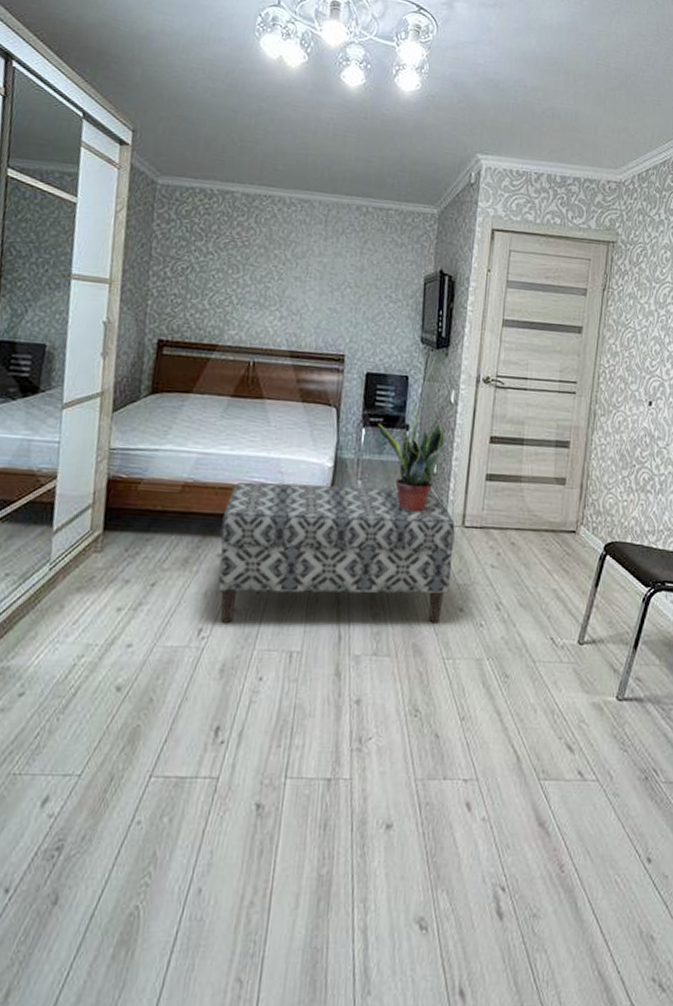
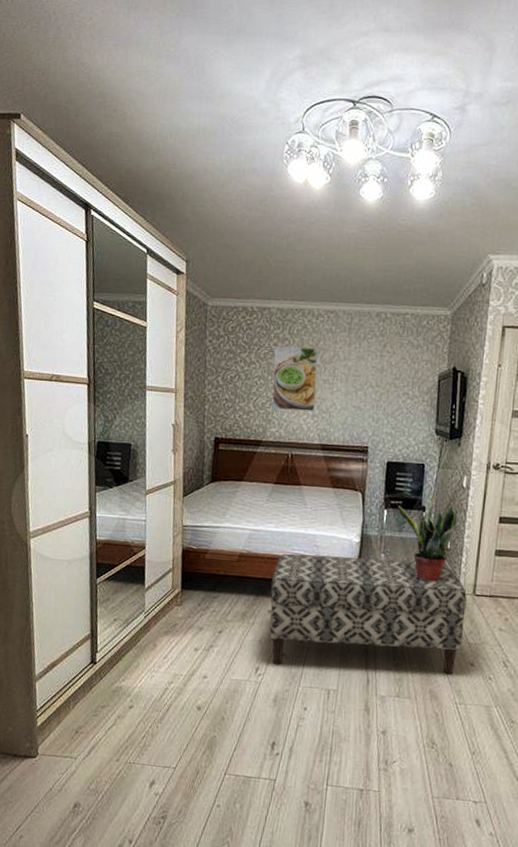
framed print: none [231,235,290,313] -> present [272,346,319,412]

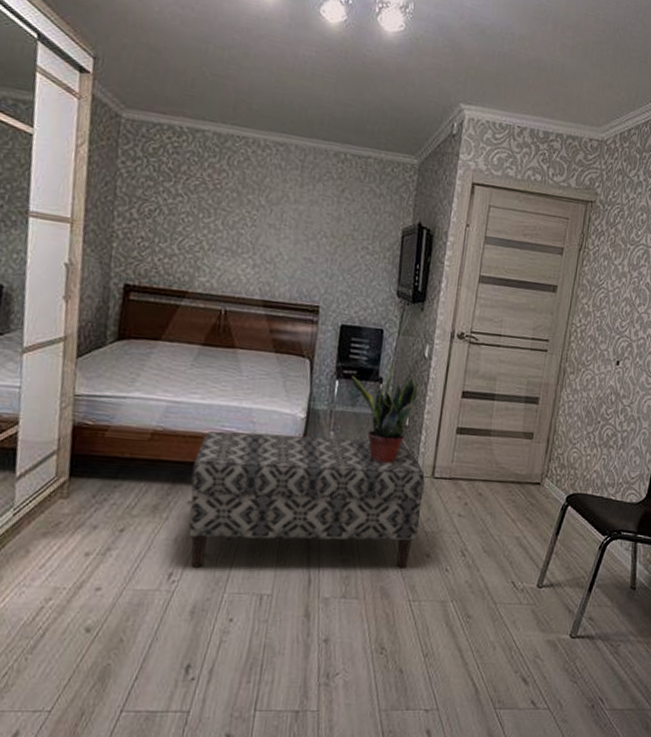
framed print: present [272,346,319,412] -> none [202,177,264,261]

